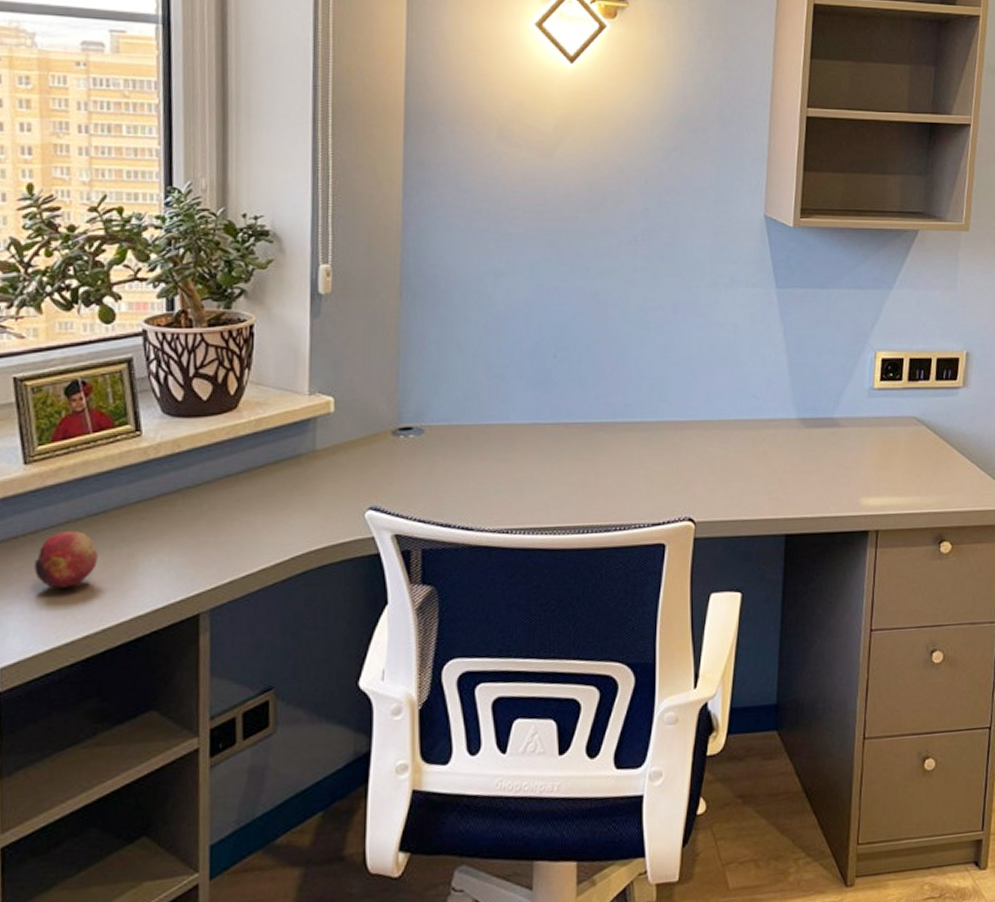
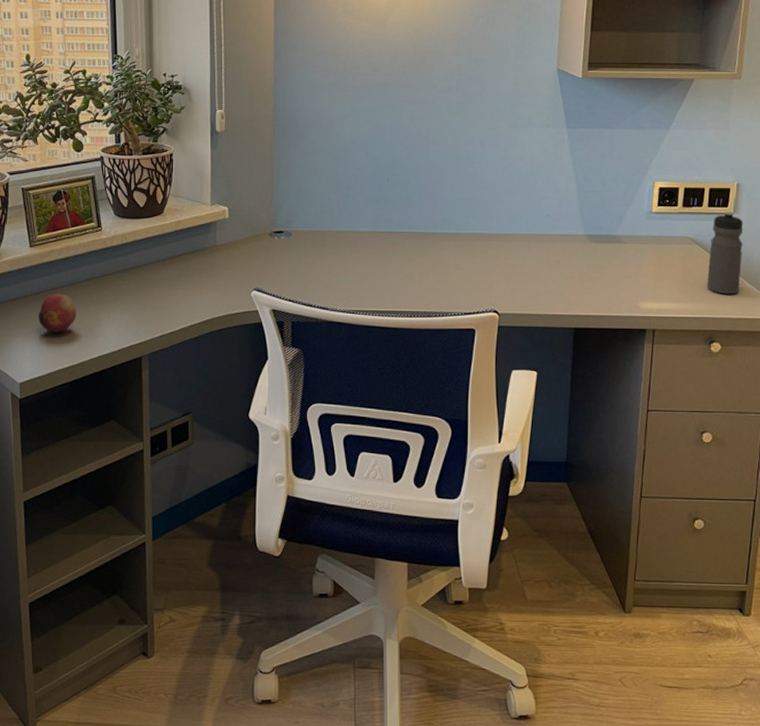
water bottle: none [935,385,974,484] -> present [707,211,743,295]

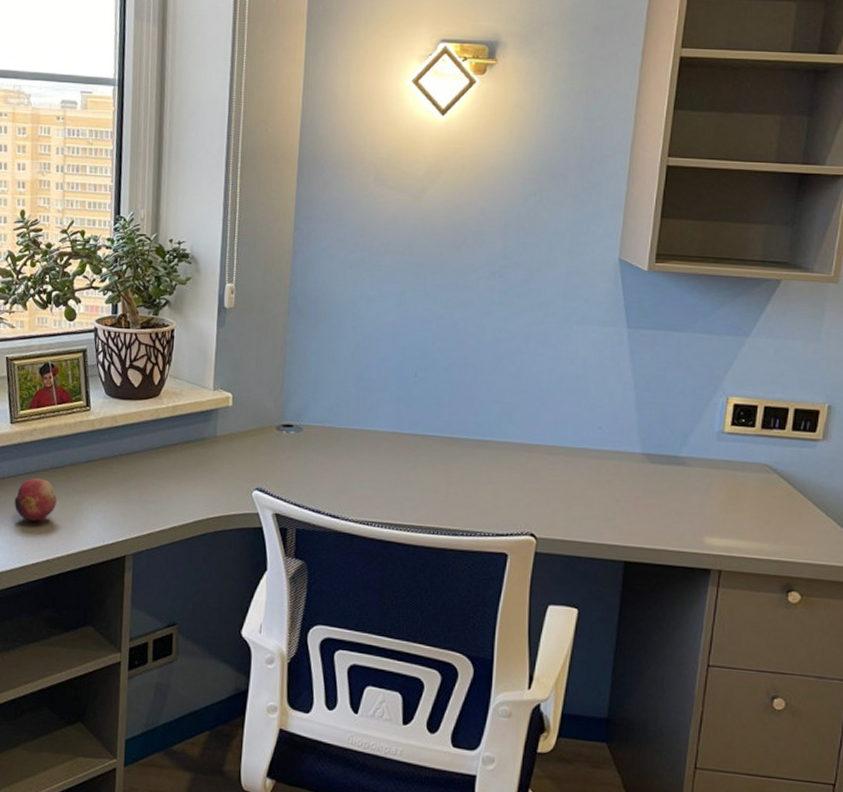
water bottle: present [707,211,743,295] -> none [786,437,834,536]

